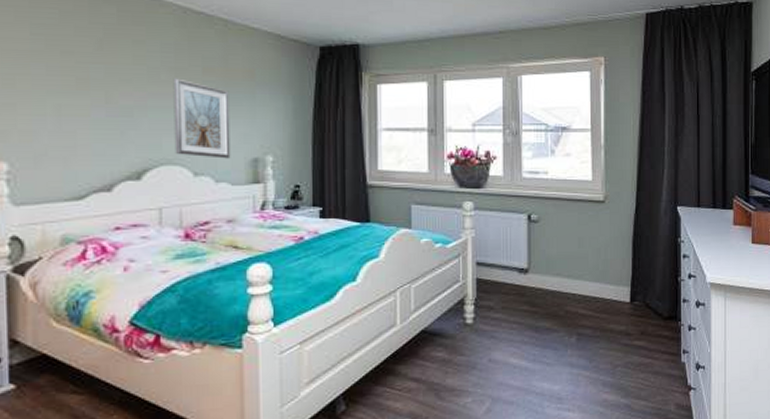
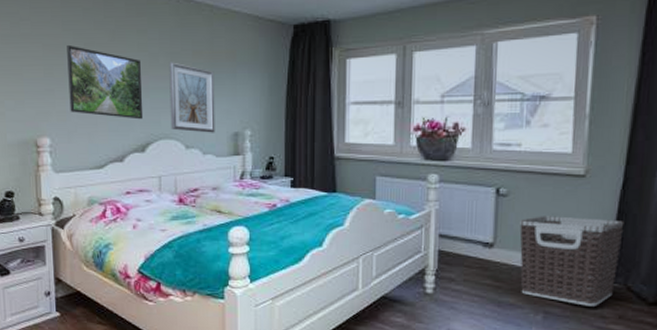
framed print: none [36,51,140,142] -> present [67,44,144,120]
clothes hamper: none [551,240,639,325] -> present [519,216,624,306]

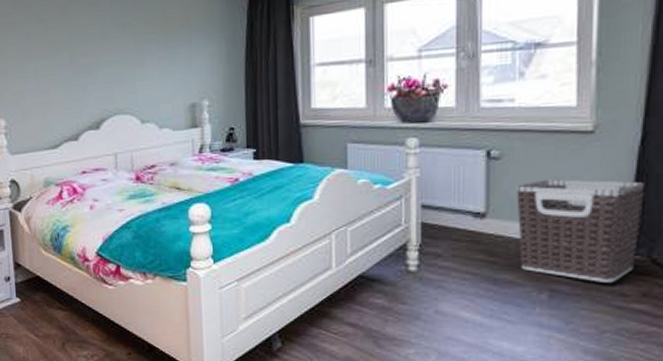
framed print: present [67,44,144,120] -> none [18,22,97,96]
picture frame: present [169,62,215,133] -> none [121,33,171,106]

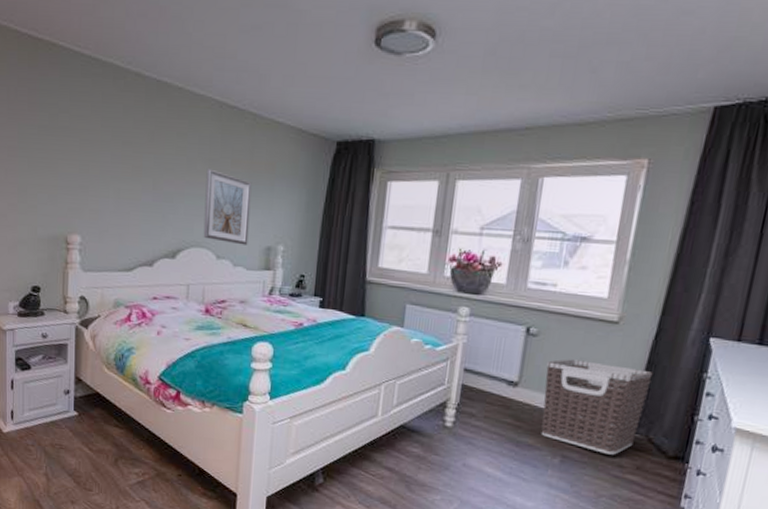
picture frame: none [121,33,171,106] -> present [203,168,252,246]

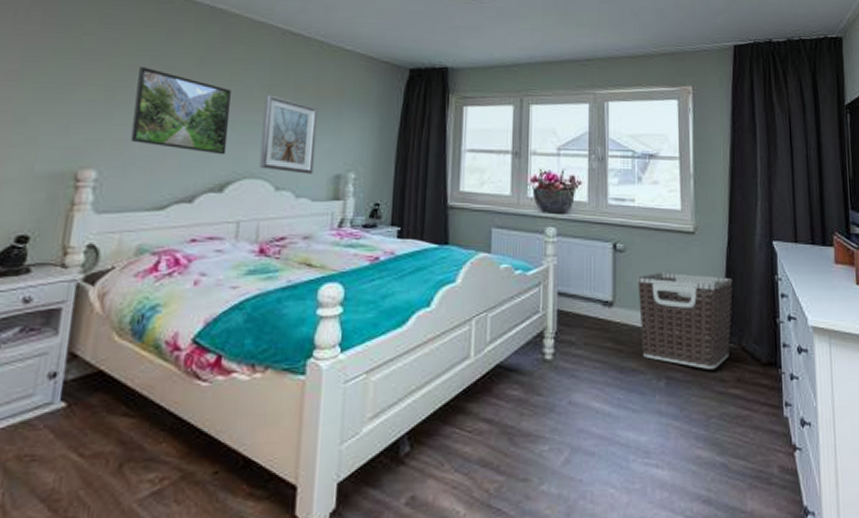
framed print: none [103,141,178,225] -> present [130,66,231,155]

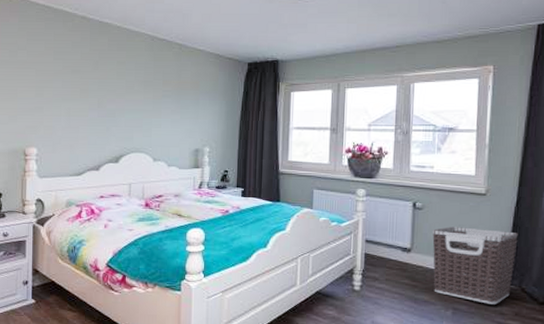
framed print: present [130,66,231,155] -> none [56,71,119,135]
picture frame: present [259,94,318,174] -> none [141,89,181,149]

